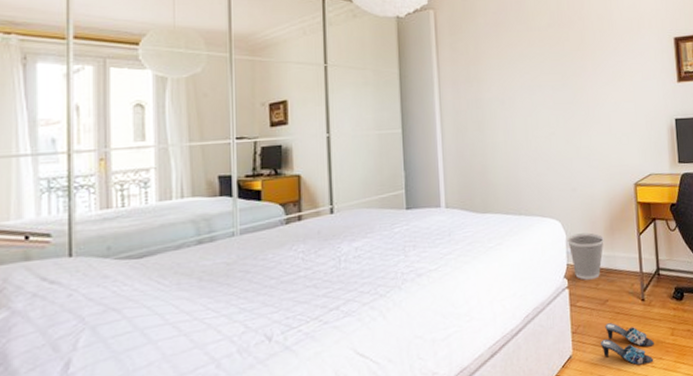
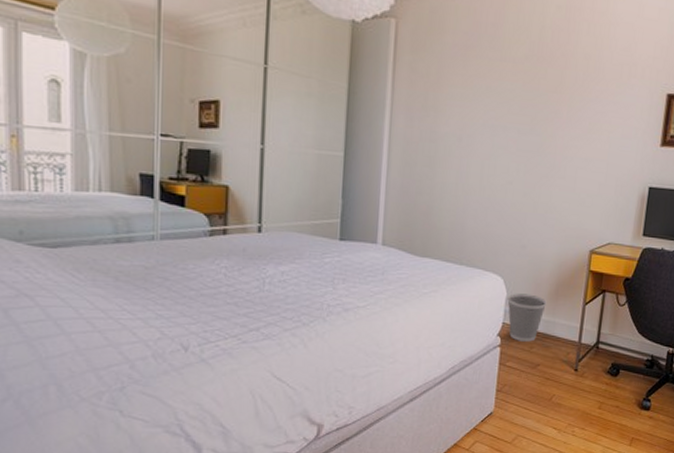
slippers: present [601,323,654,366] -> none [524,387,579,432]

